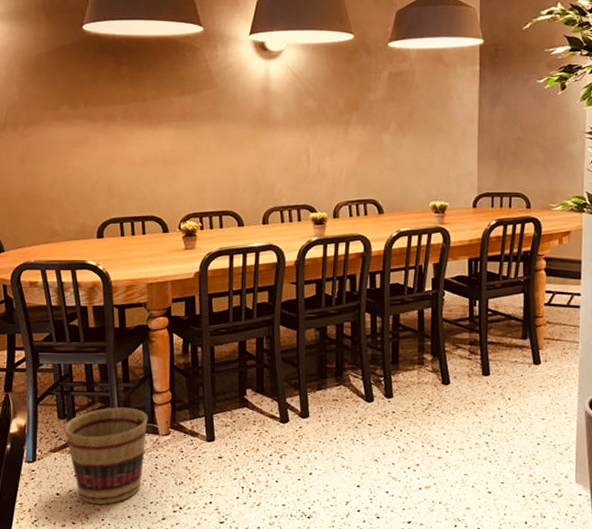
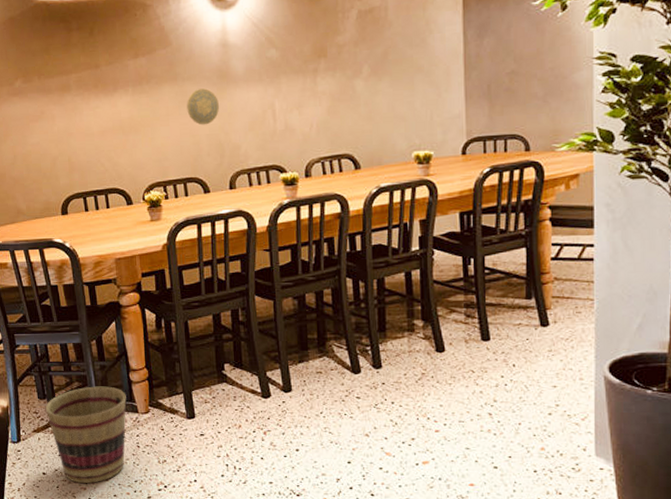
decorative plate: none [227,129,258,163] -> present [187,88,219,125]

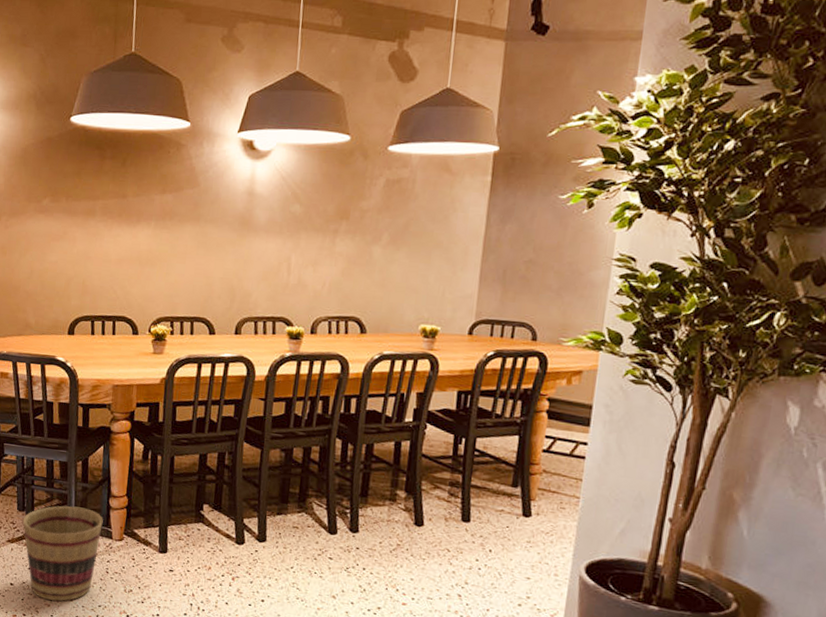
decorative plate: present [187,88,219,125] -> none [205,232,237,269]

